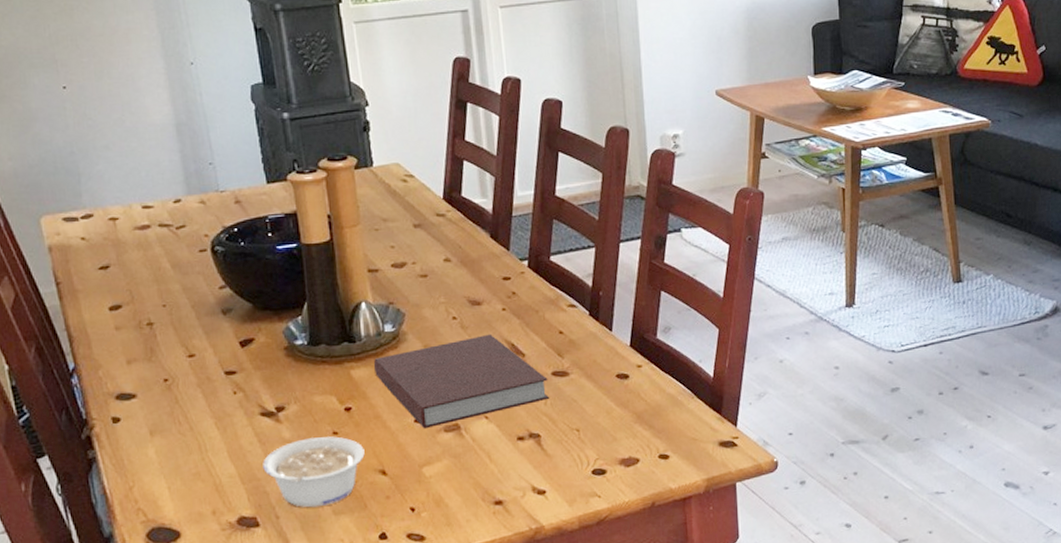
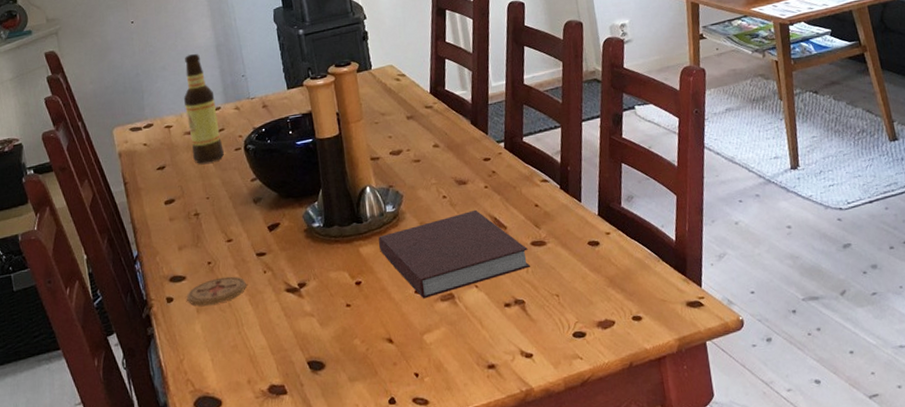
bottle: none [132,133,185,265] -> present [183,54,224,164]
coaster: none [137,396,212,428] -> present [187,276,246,306]
legume: present [263,436,365,508] -> none [289,308,374,375]

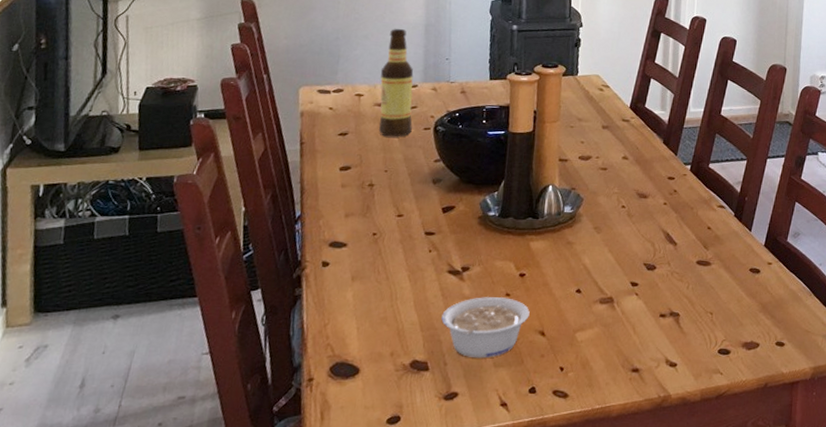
coaster: present [187,276,246,306] -> none [344,250,409,275]
legume: none [289,308,374,375] -> present [441,297,530,359]
notebook: present [378,209,531,299] -> none [549,223,693,299]

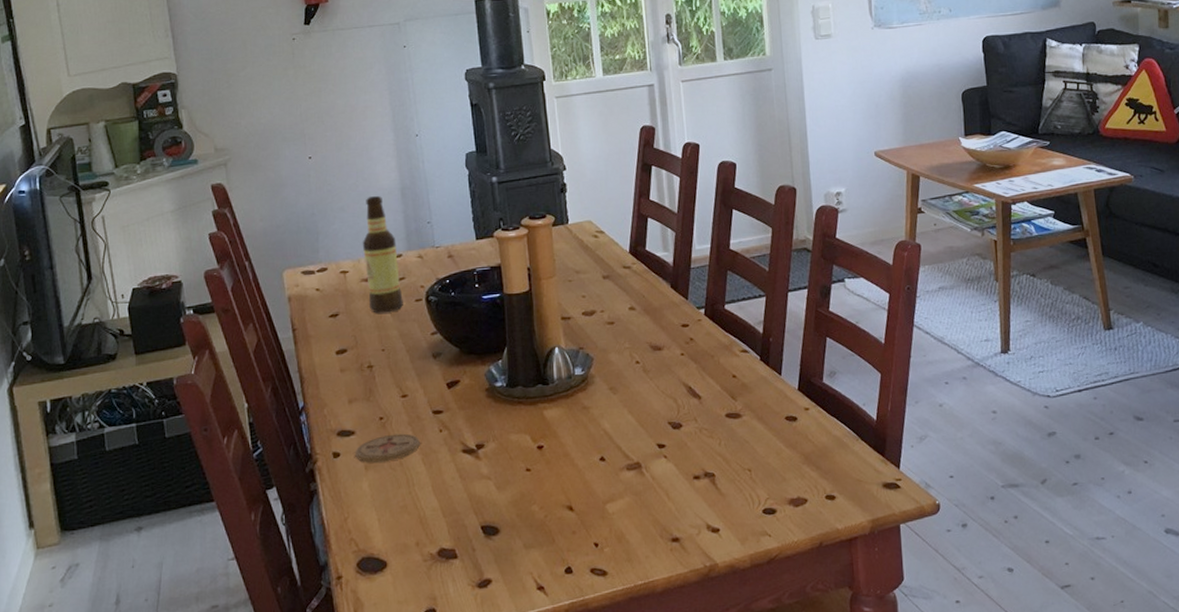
coaster: none [344,250,409,275] -> present [355,433,420,463]
legume: present [441,297,530,359] -> none [463,473,554,541]

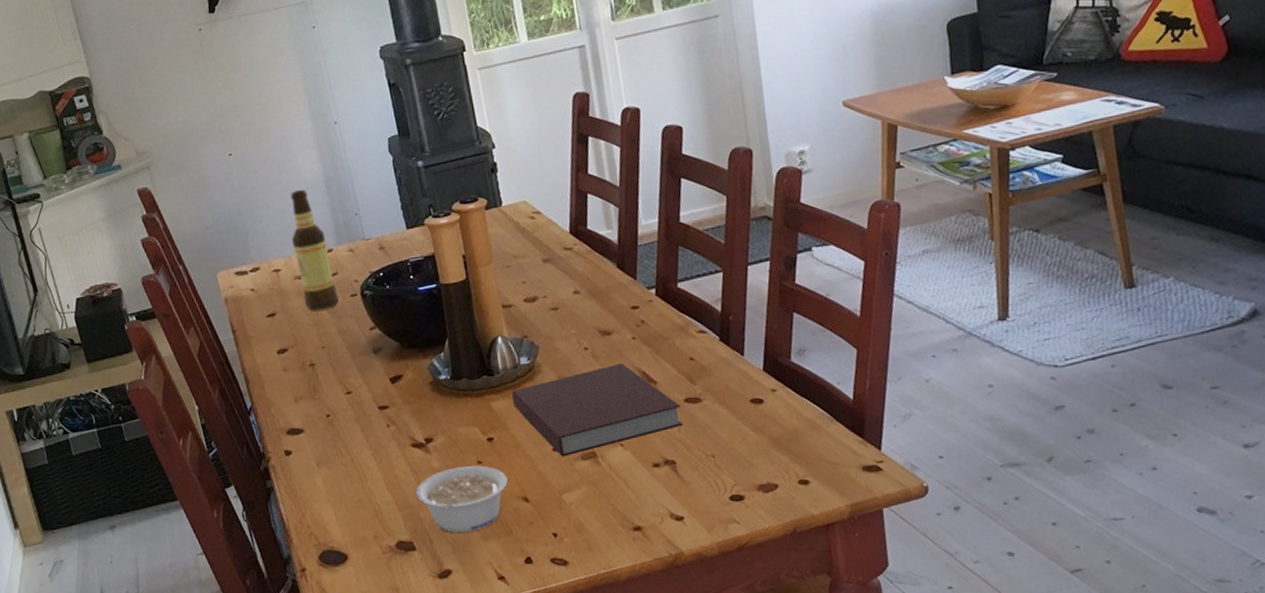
coaster: present [355,433,420,463] -> none [306,430,369,460]
legume: none [463,473,554,541] -> present [416,465,508,533]
notebook: none [564,377,724,467] -> present [511,362,684,457]

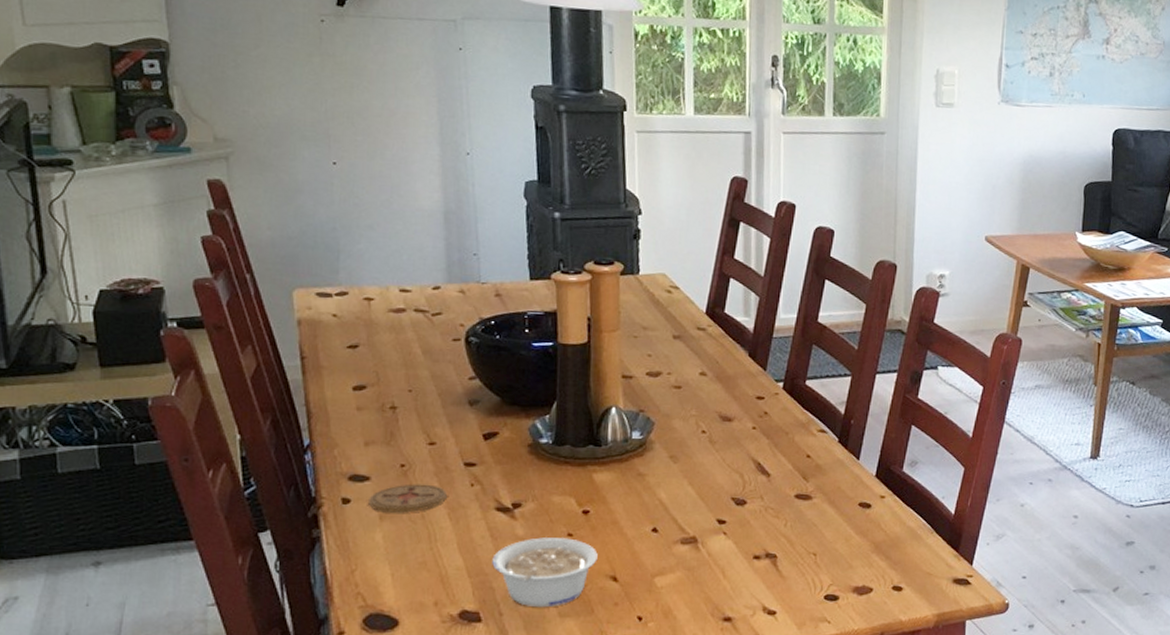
bottle: present [291,190,339,311] -> none [392,217,438,350]
coaster: none [306,430,369,460] -> present [369,484,447,513]
notebook: present [511,362,684,457] -> none [616,450,791,539]

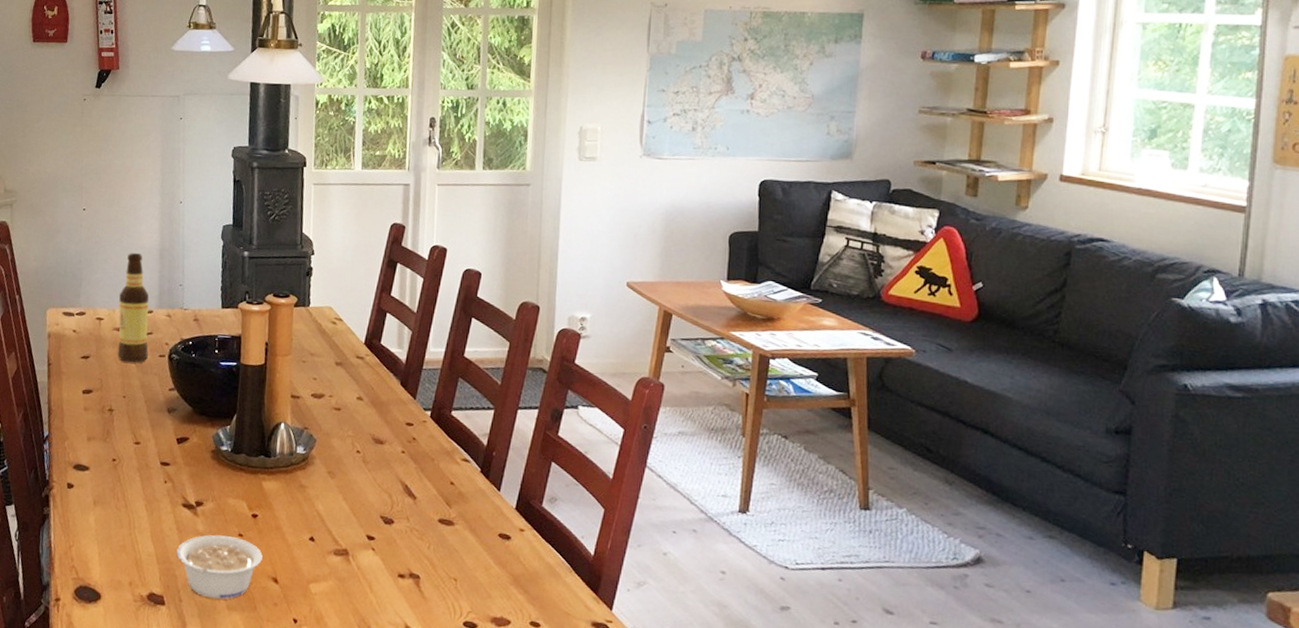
coaster: present [369,484,447,513] -> none [86,476,146,501]
bottle: none [392,217,438,350] -> present [117,253,150,363]

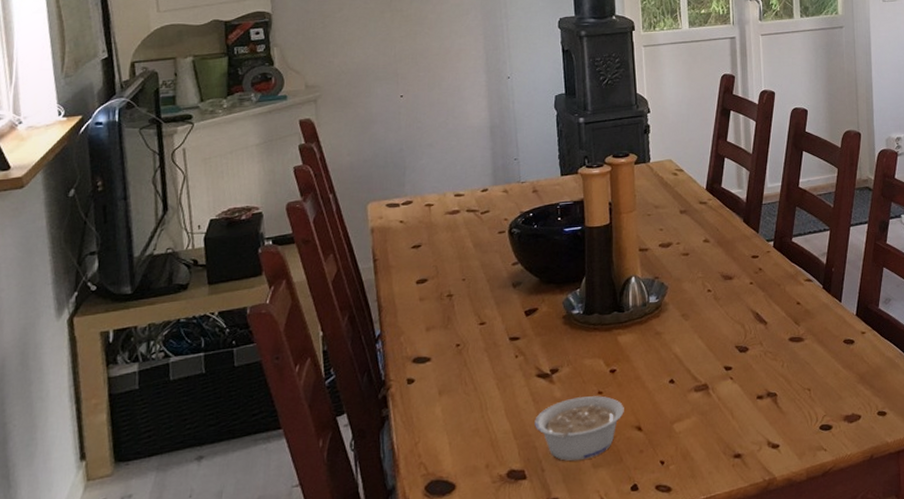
bottle: present [117,253,150,363] -> none [448,134,486,245]

